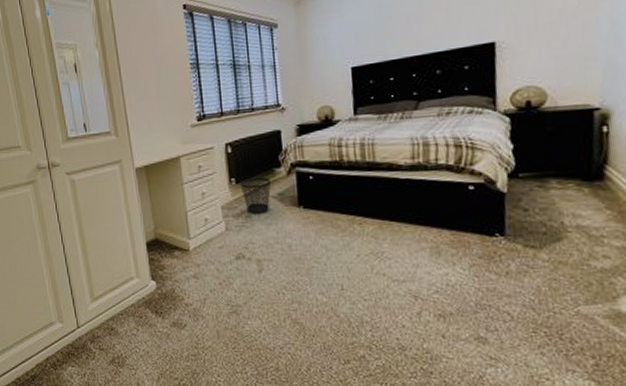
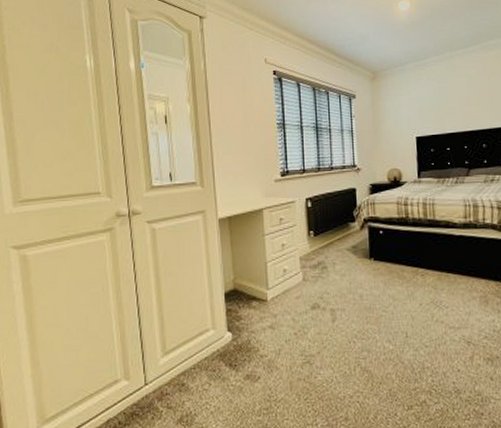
wastebasket: present [240,176,272,214] -> none [318,230,346,265]

